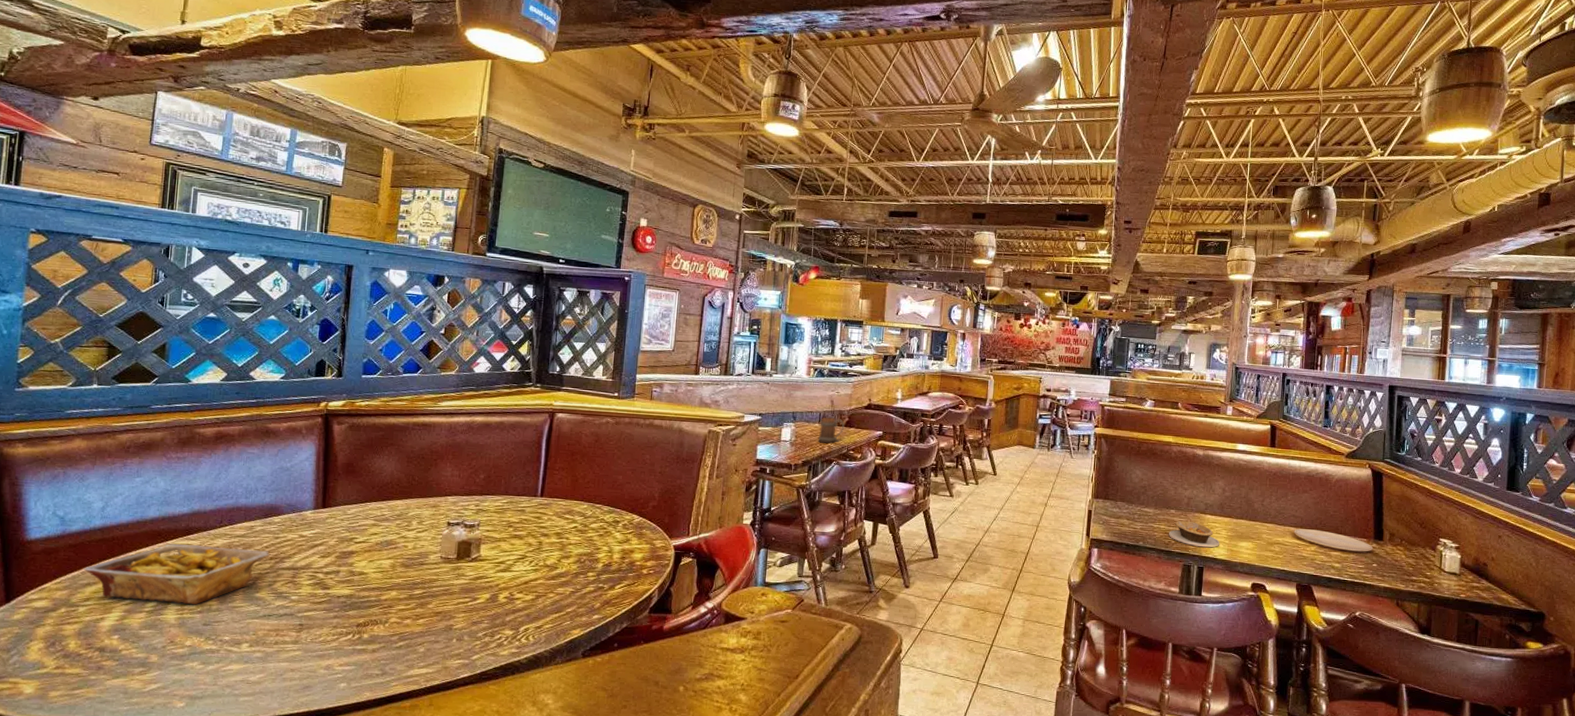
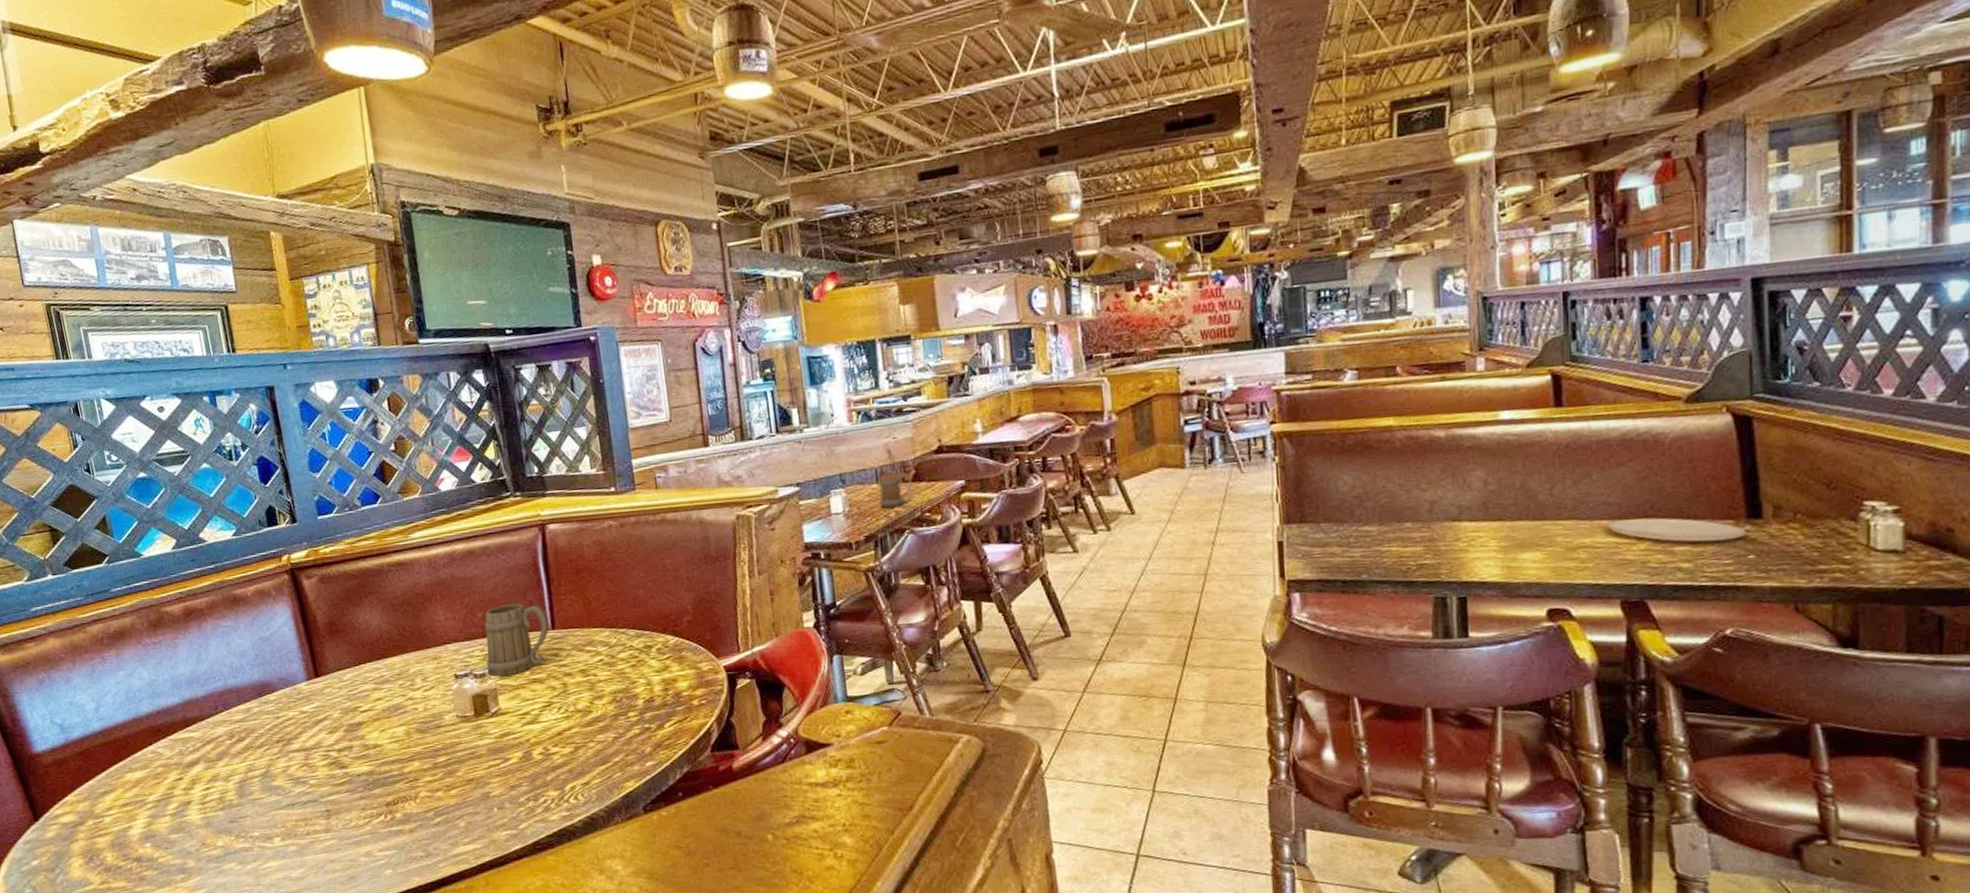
french fries: present [83,544,271,605] -> none [96,733,276,805]
beer mug: none [477,471,539,530] -> present [484,603,549,677]
french fries: present [1168,521,1219,548] -> none [1405,535,1488,570]

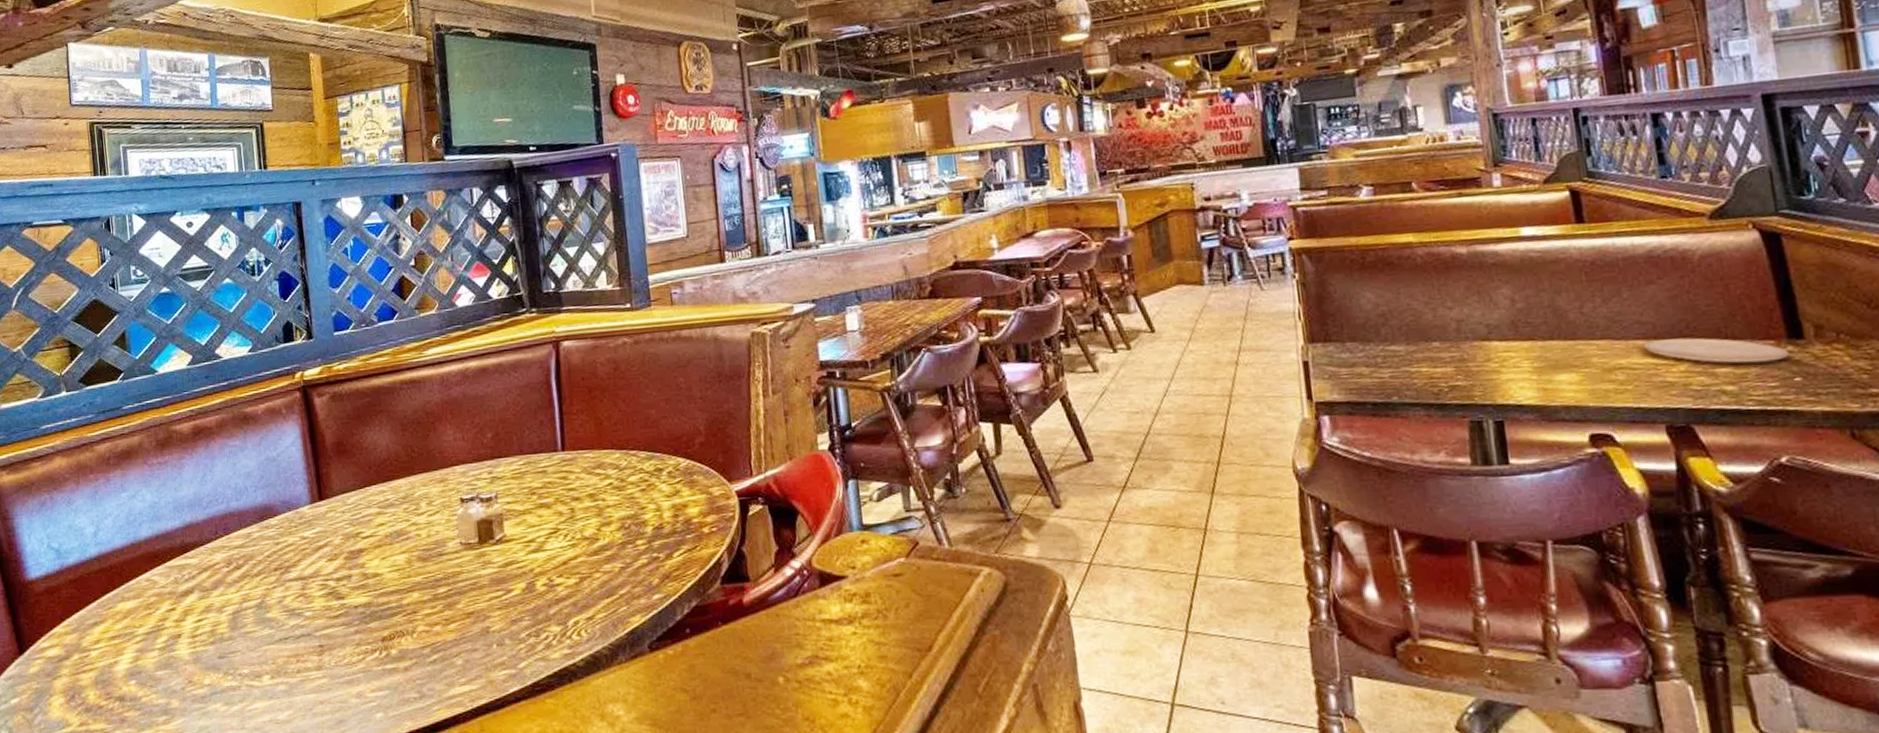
beer mug: present [484,603,549,677] -> none [493,423,559,502]
beer mug: present [878,472,912,510] -> none [894,289,928,328]

